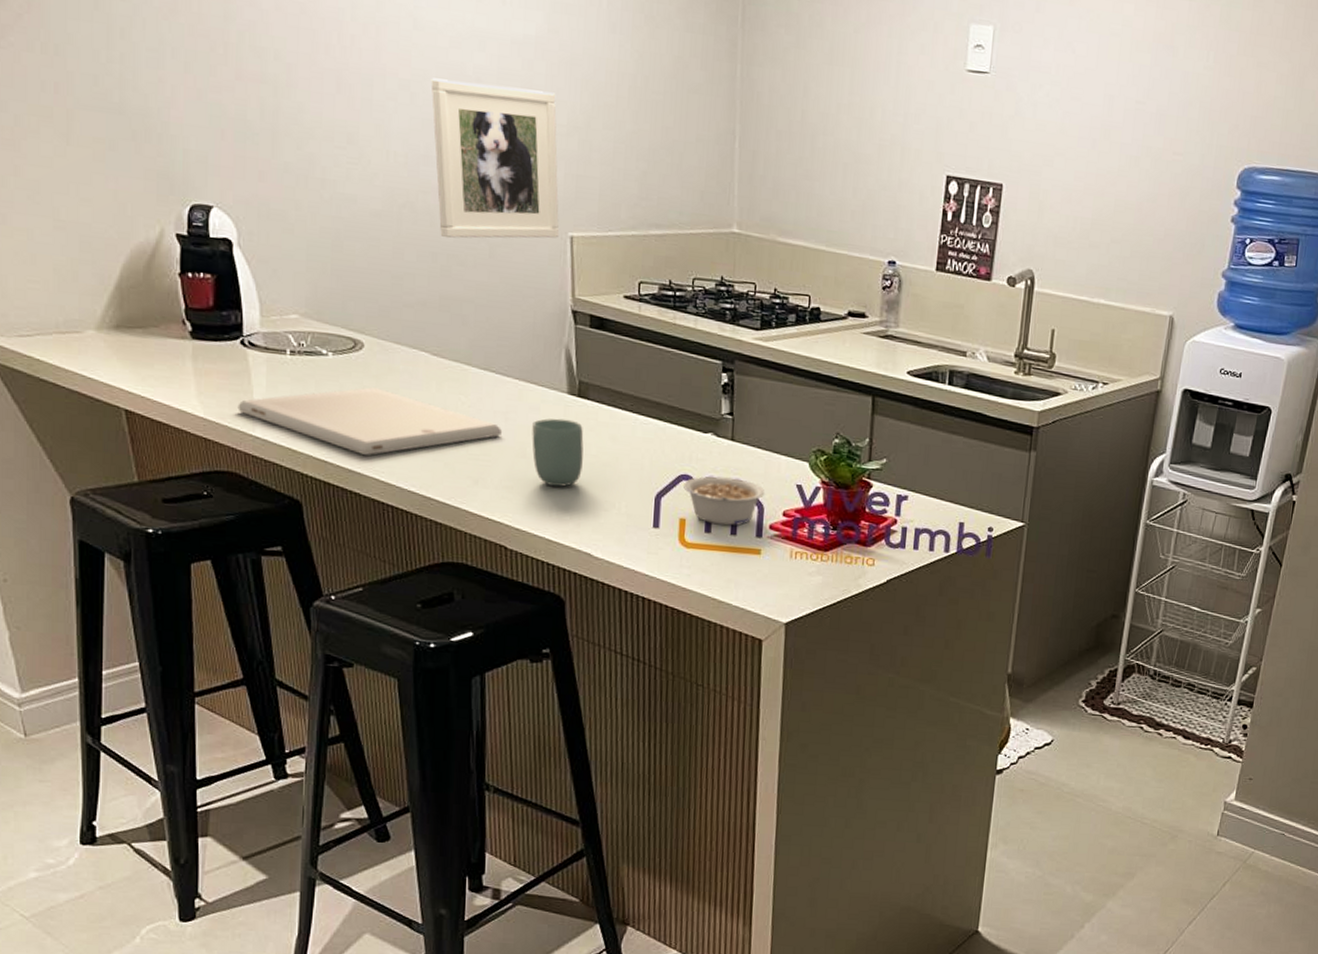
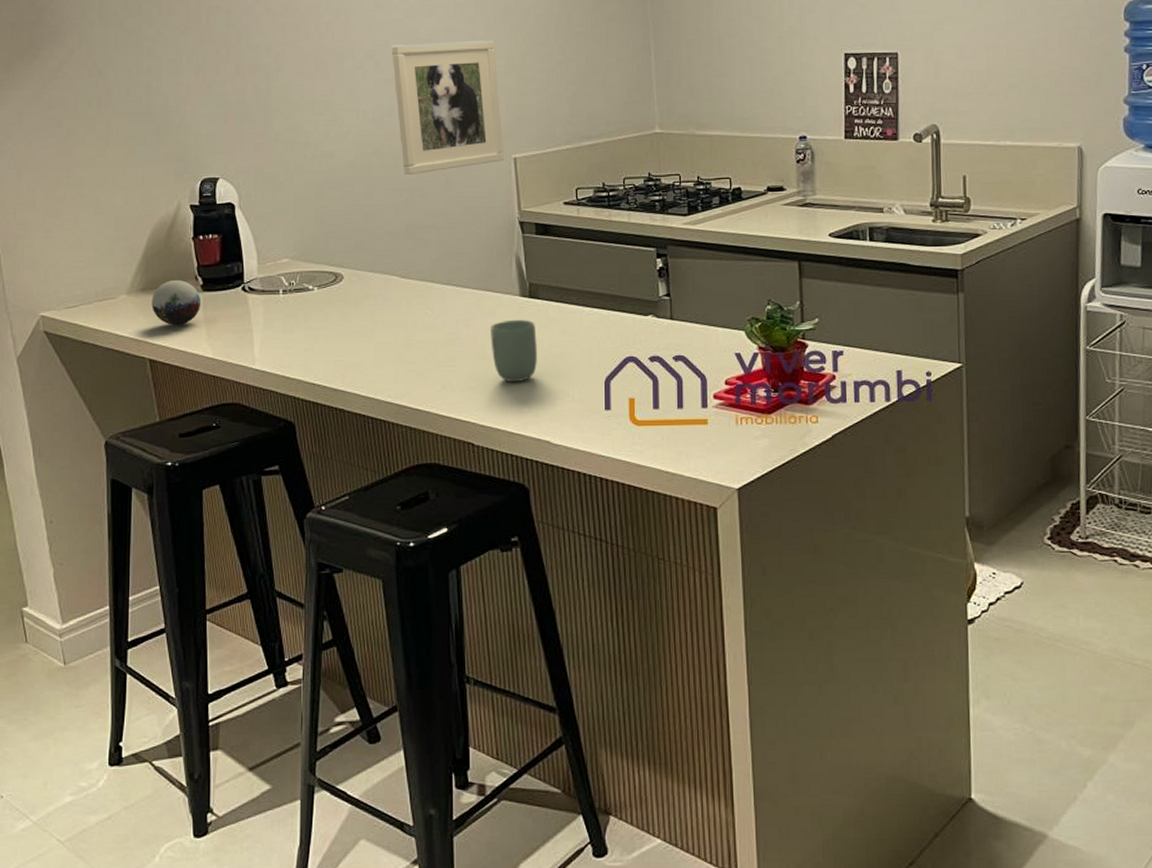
decorative orb: none [127,320,189,375] -> present [152,279,200,325]
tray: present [237,387,503,456] -> none [240,313,465,375]
legume: present [683,476,764,526] -> none [630,354,705,400]

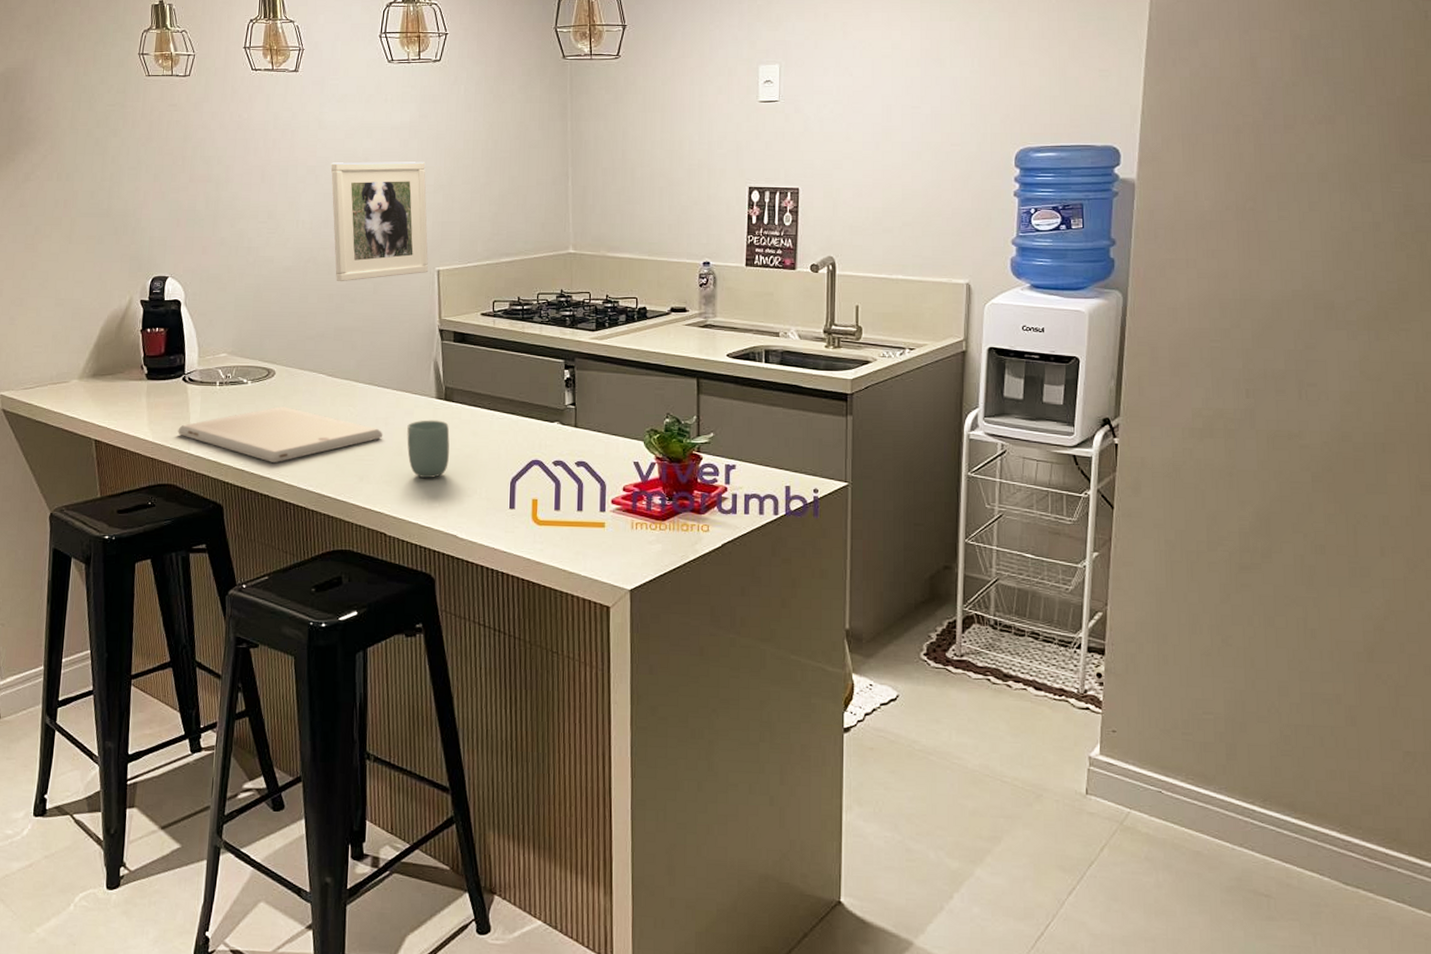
decorative orb: present [152,279,200,325] -> none [100,367,145,410]
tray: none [240,313,465,375] -> present [178,406,383,464]

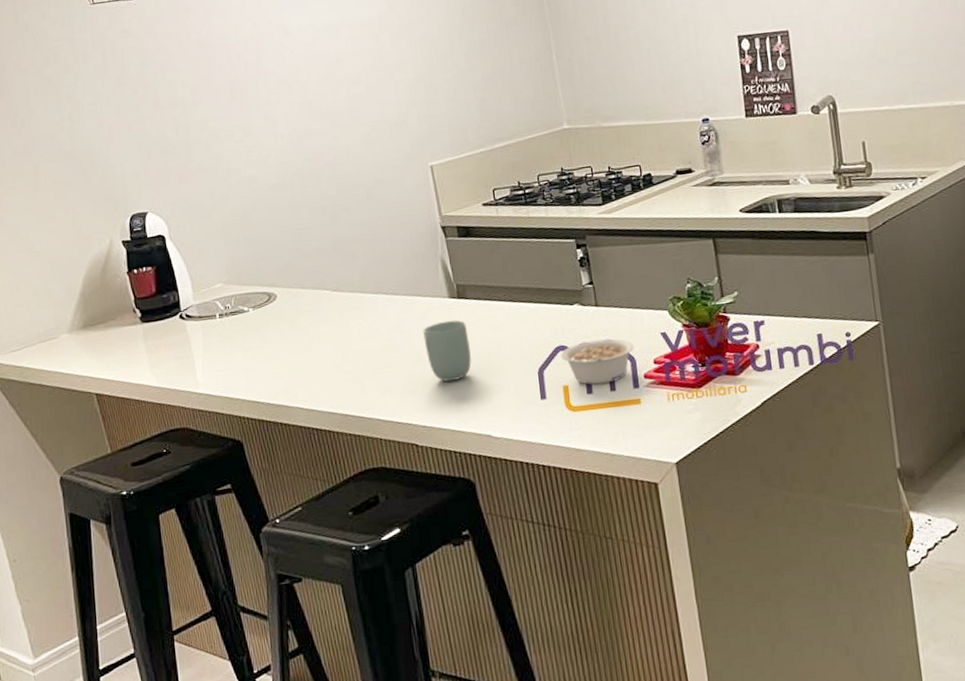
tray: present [178,406,383,464] -> none [183,329,400,390]
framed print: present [331,161,429,282] -> none [302,55,421,192]
legume: none [535,459,605,503] -> present [561,339,634,385]

